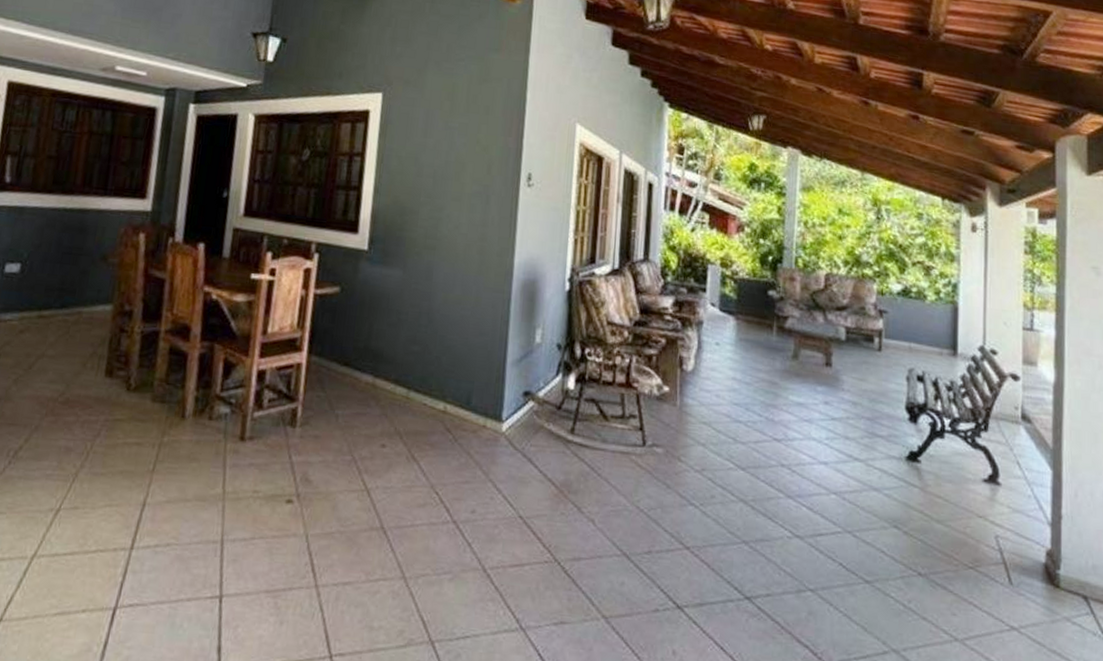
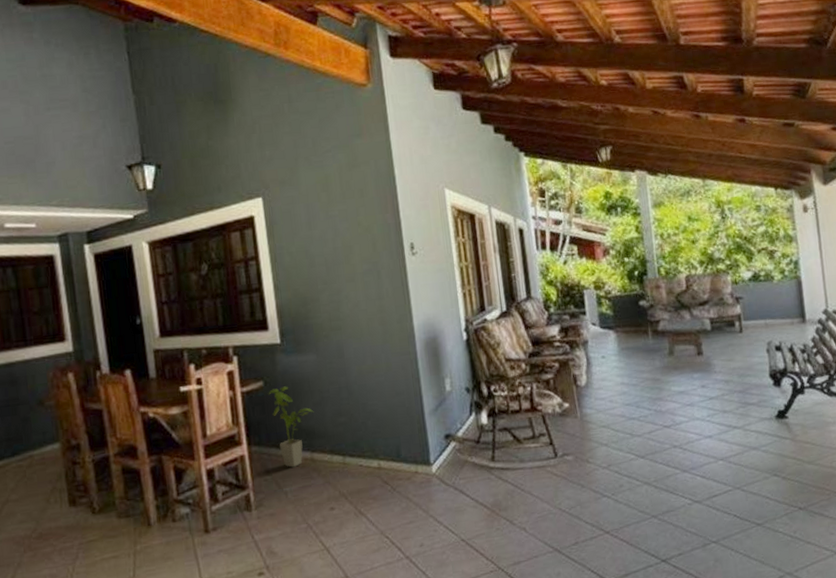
house plant: none [341,297,387,389] -> present [268,386,314,468]

